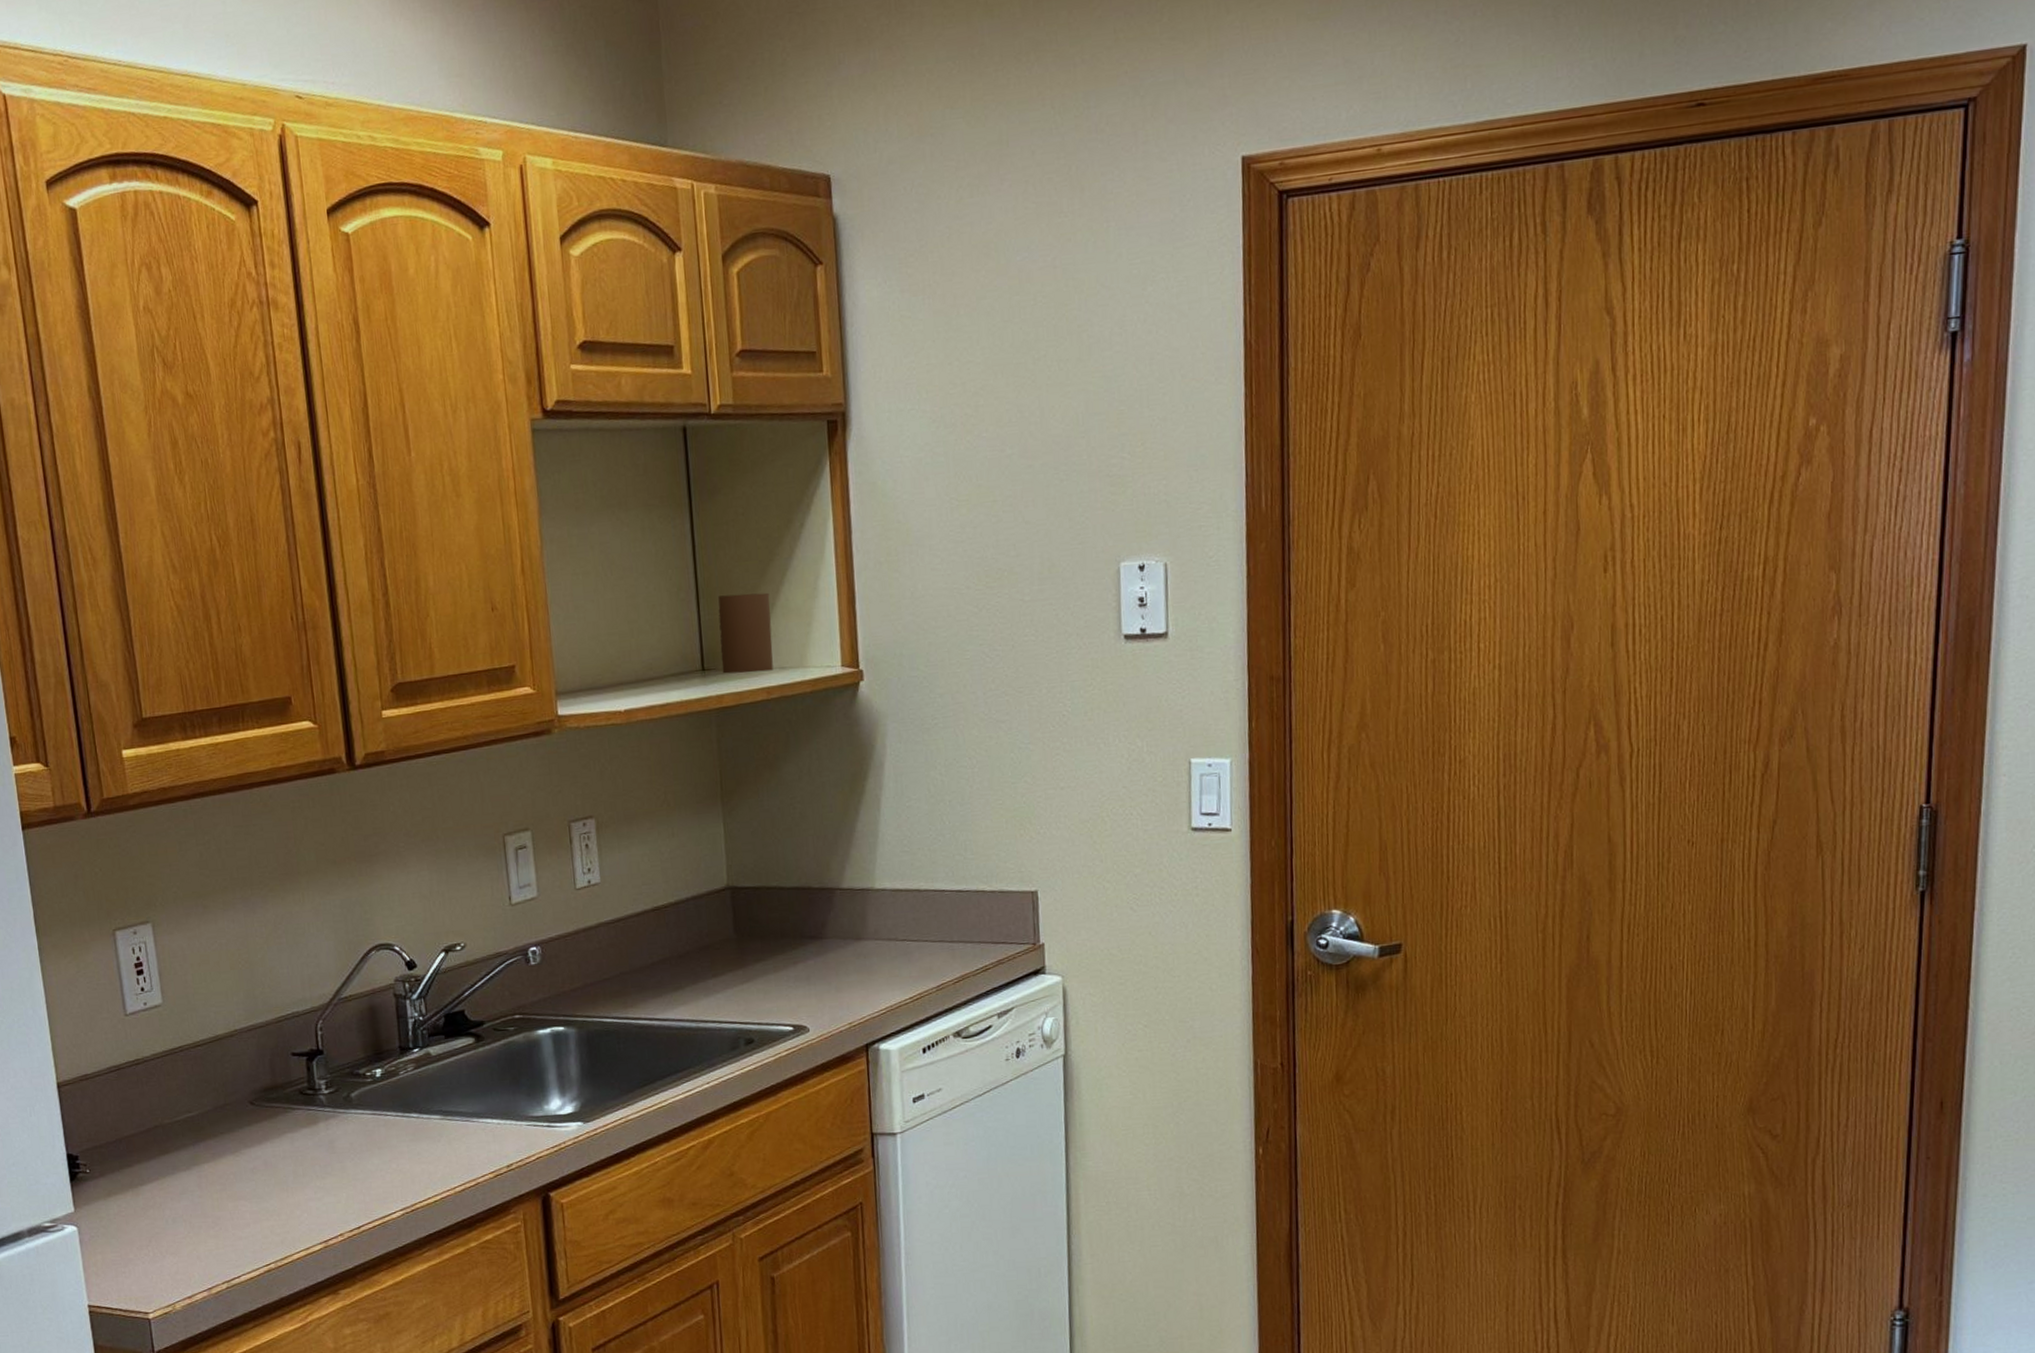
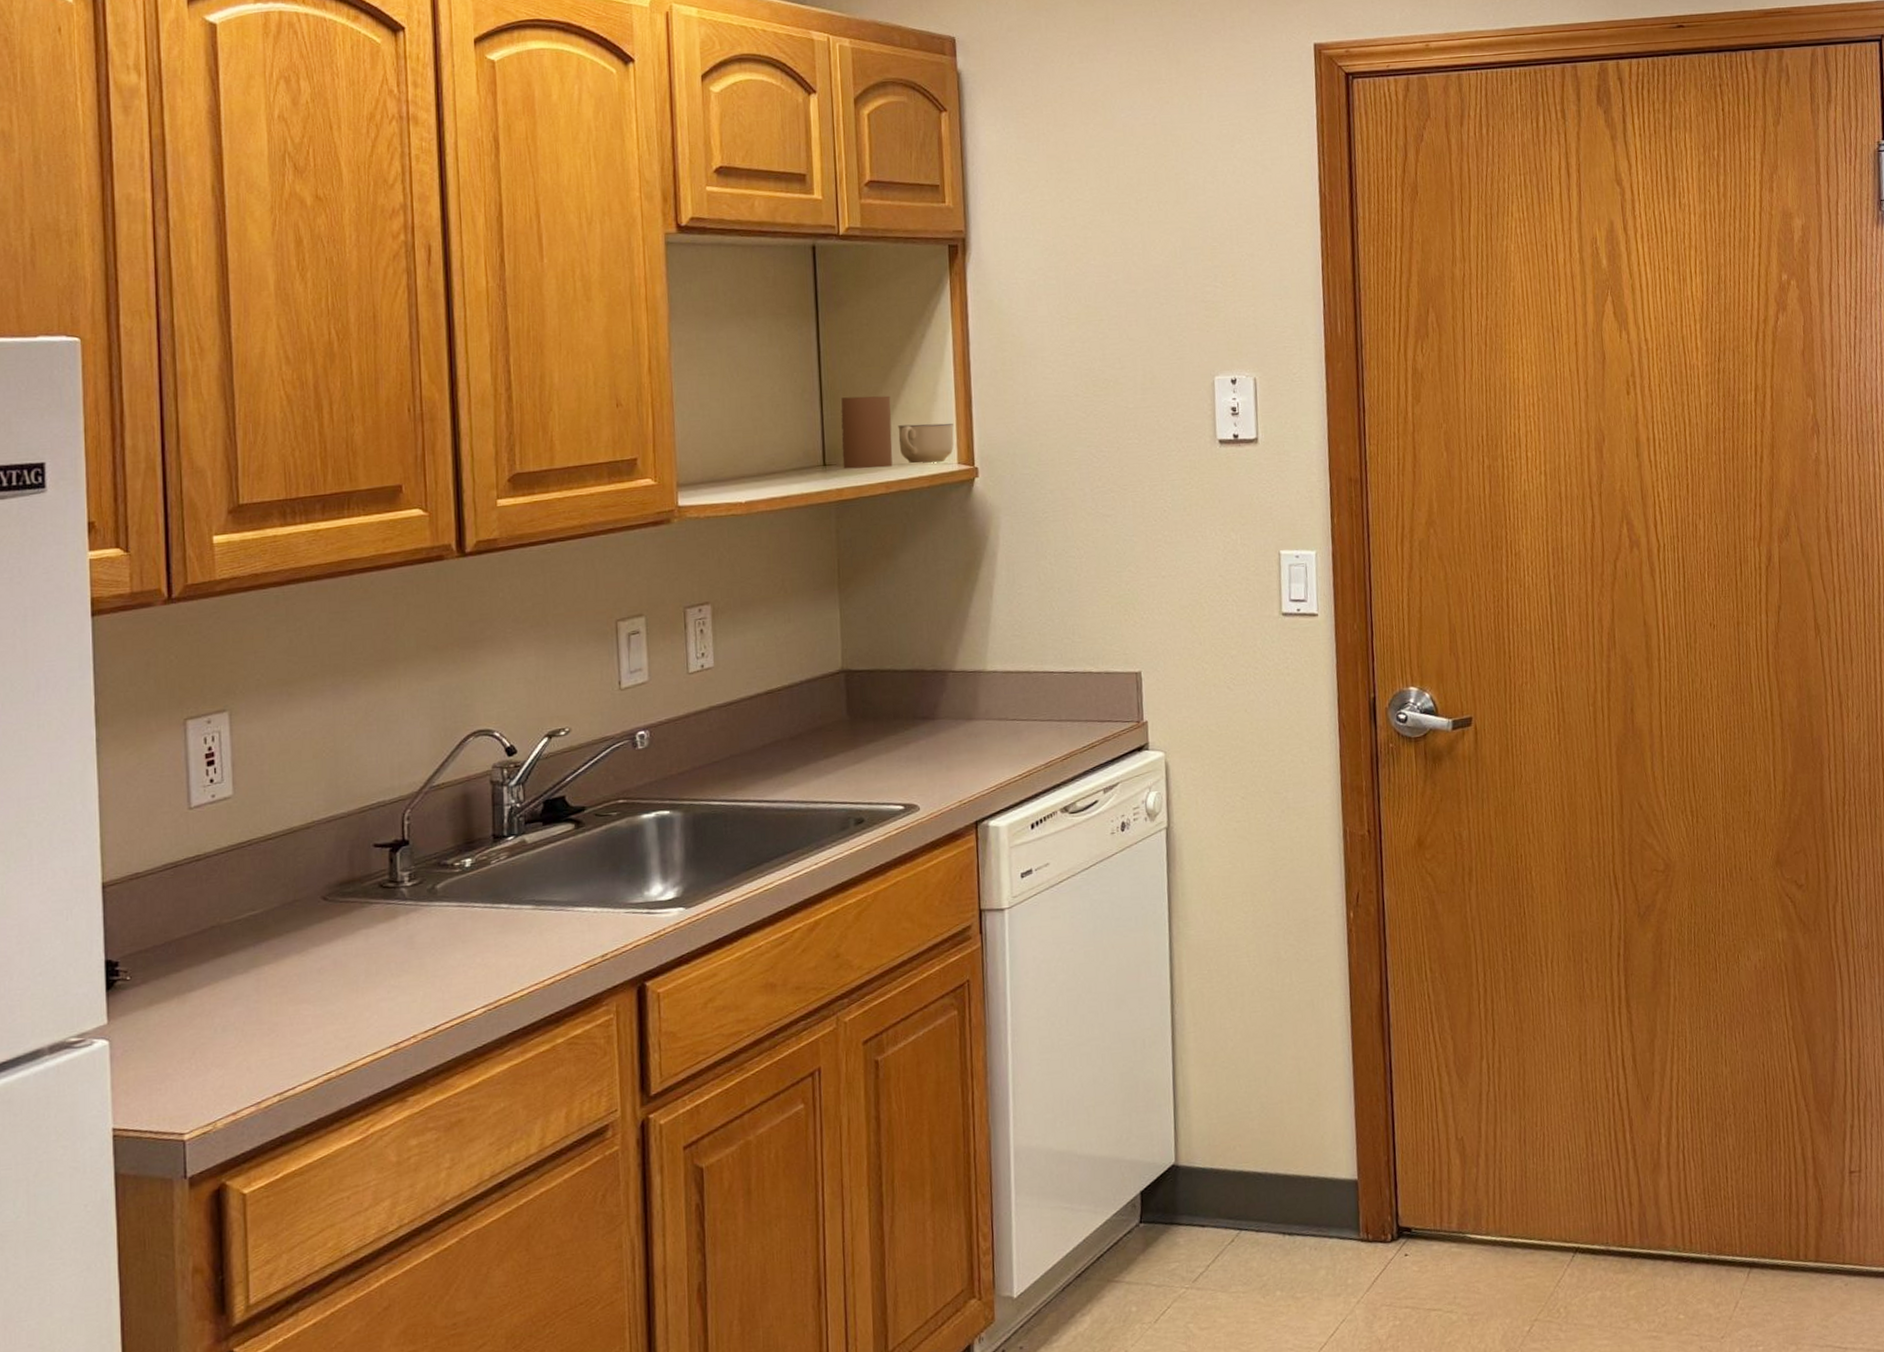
cup: none [778,621,837,667] -> present [898,423,954,464]

